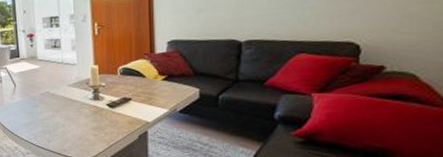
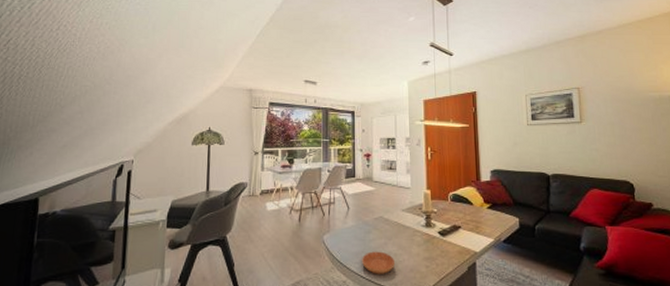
saucer: none [31,122,64,142] -> present [362,251,396,274]

